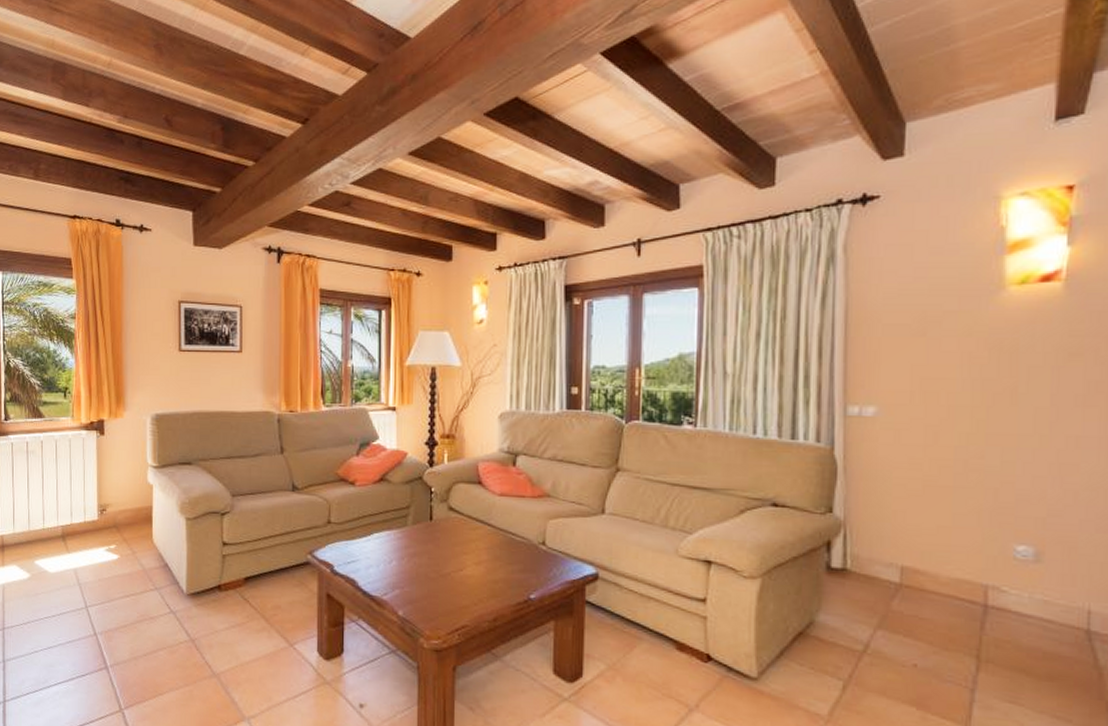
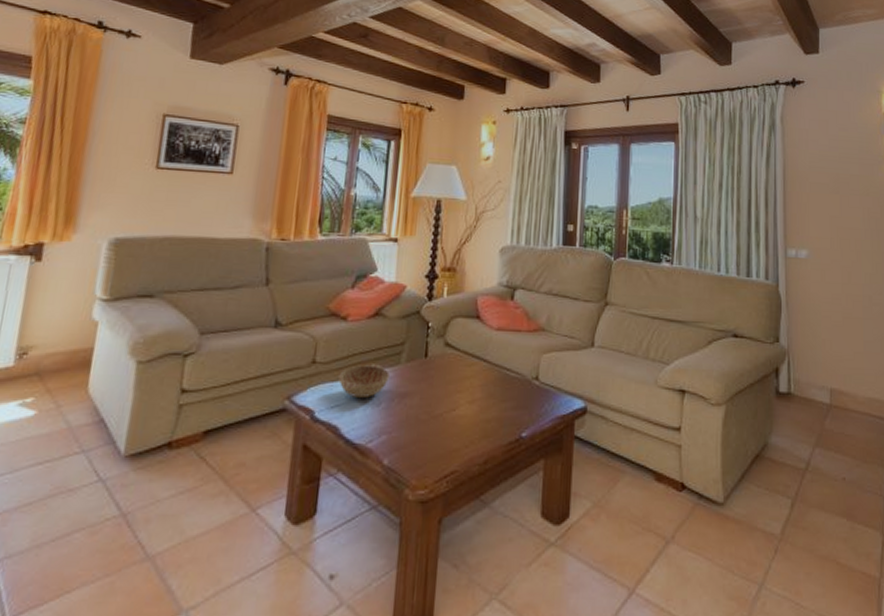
decorative bowl: none [352,525,398,556] -> present [339,364,390,399]

